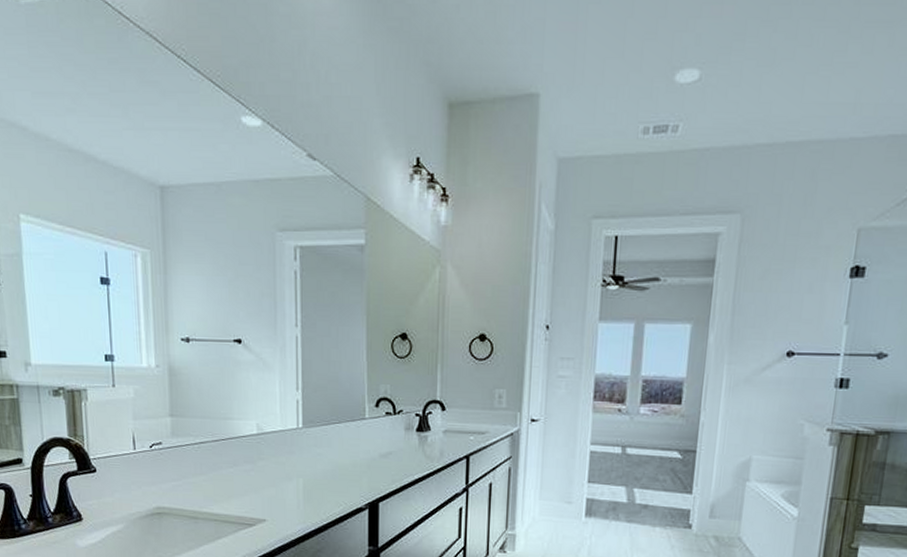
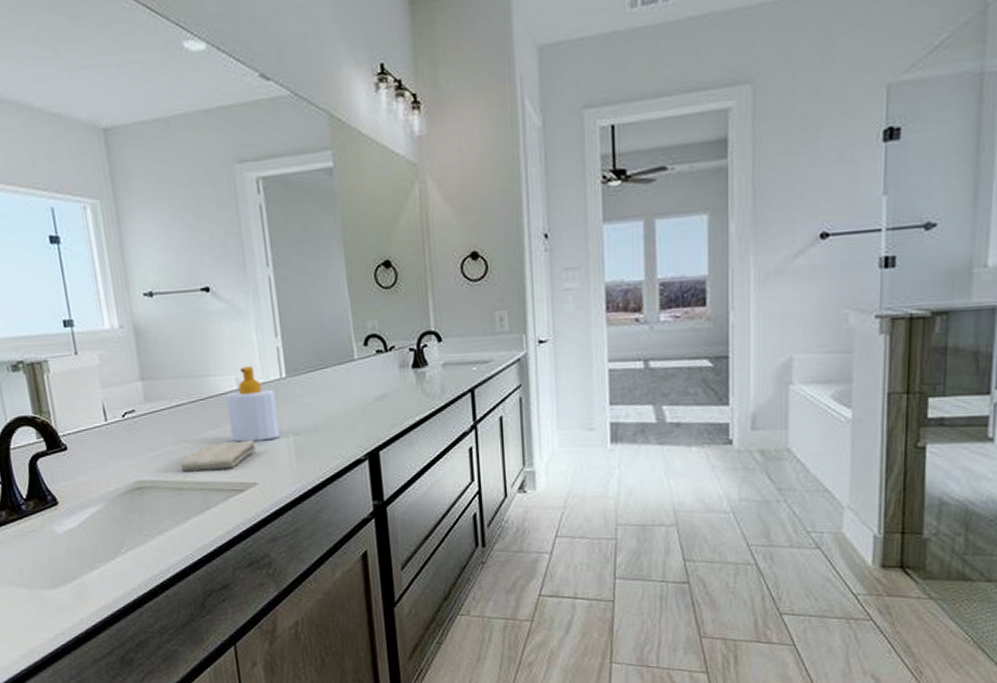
washcloth: none [198,479,269,504] -> present [180,440,257,472]
soap bottle: none [247,414,291,483] -> present [227,366,280,442]

